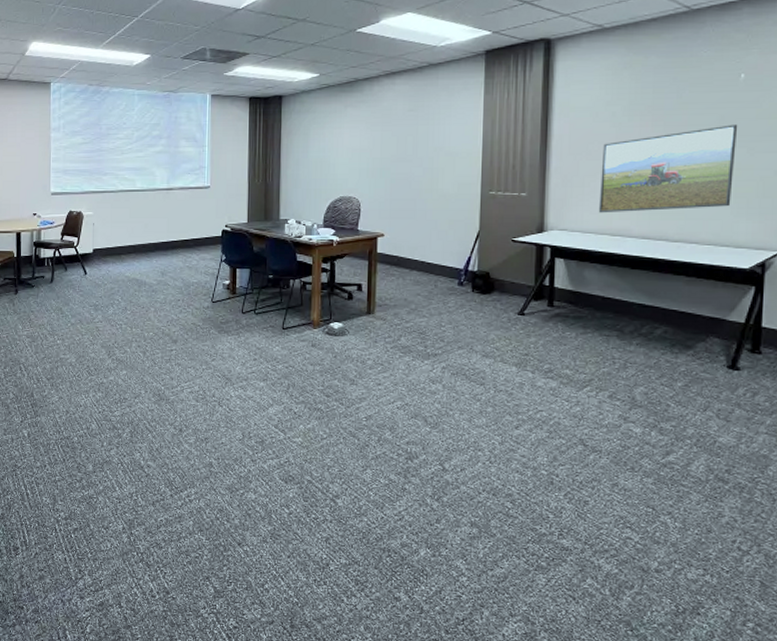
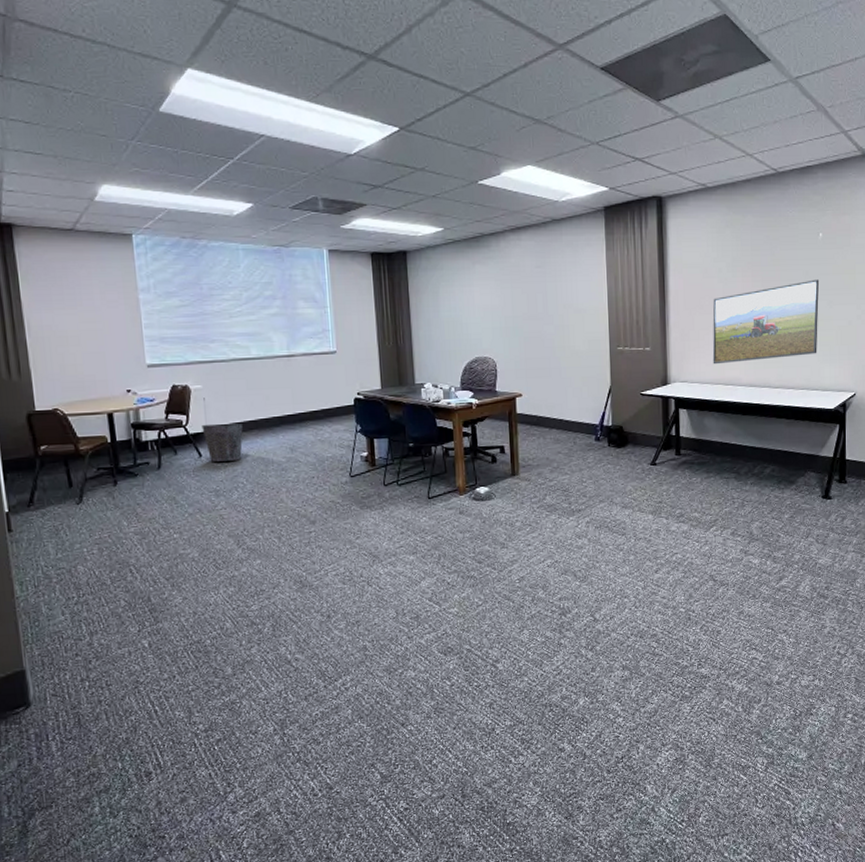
waste bin: none [89,247,123,280] -> present [201,423,243,462]

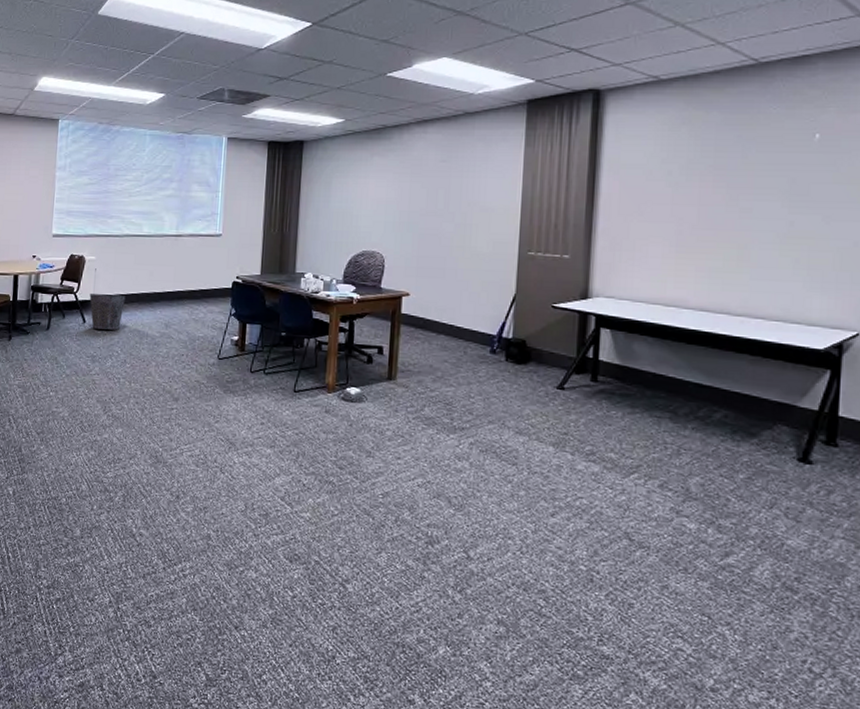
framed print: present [712,279,820,365] -> none [650,189,812,281]

